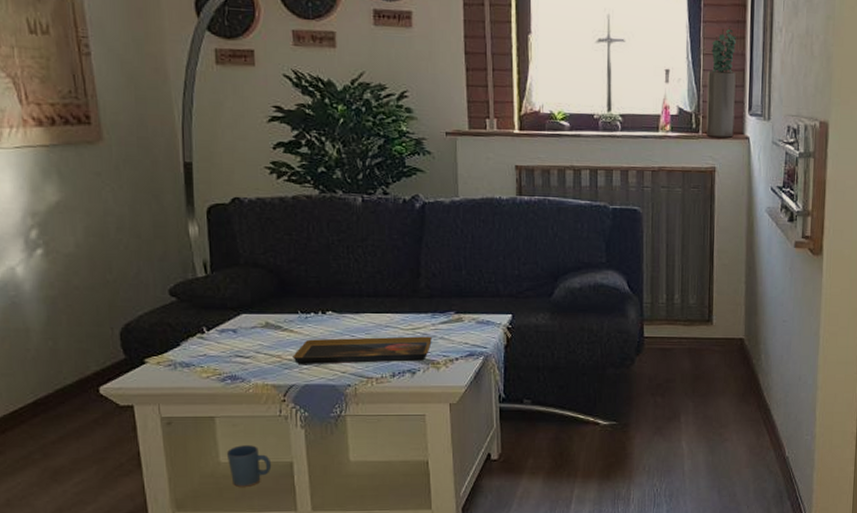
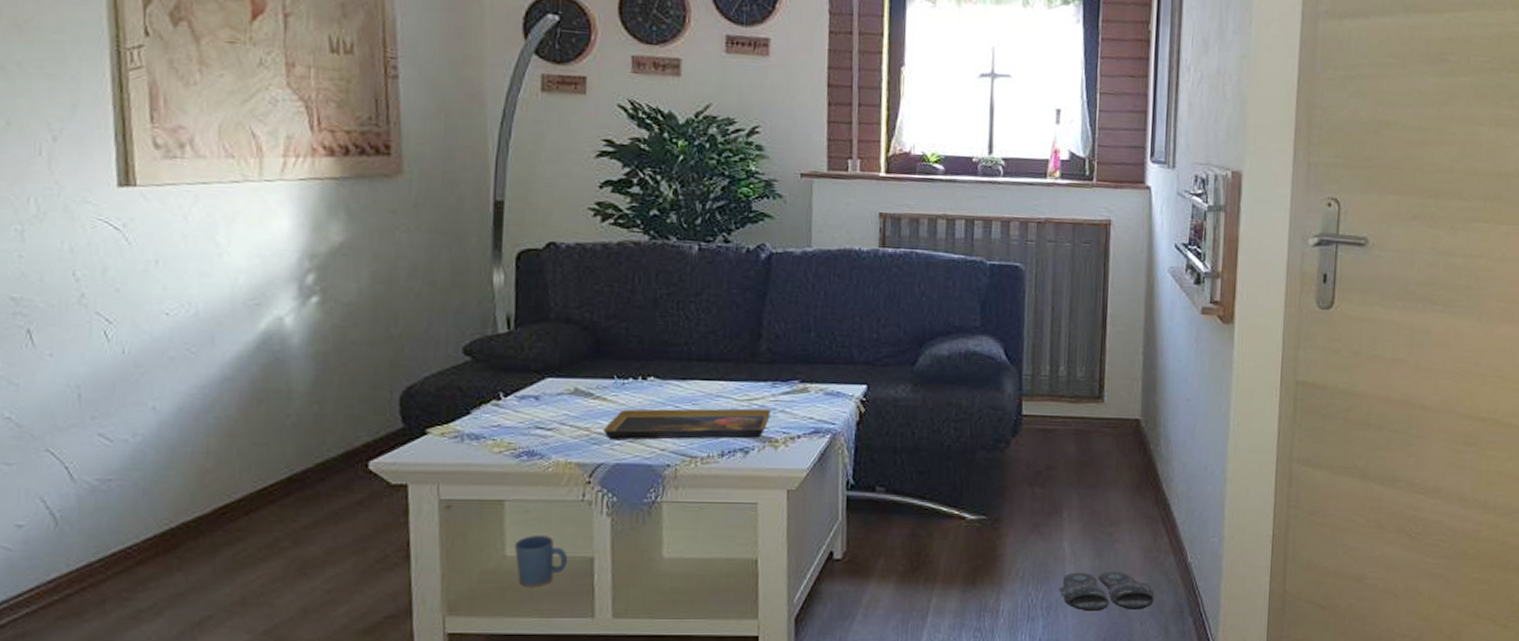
slippers: none [679,464,758,498] -> present [1059,571,1154,611]
vase: present [706,26,737,139] -> none [1101,62,1139,188]

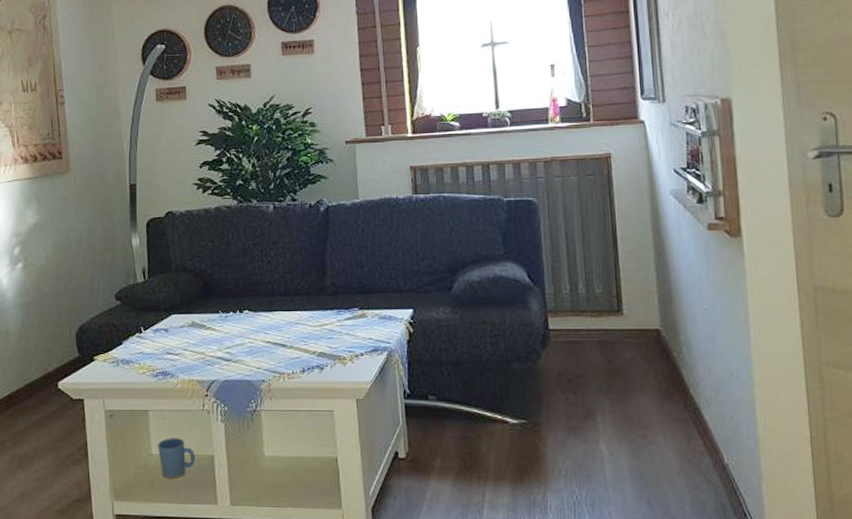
decorative tray: present [603,408,771,440] -> none [214,332,338,360]
slippers: present [1059,571,1154,611] -> none [600,471,694,509]

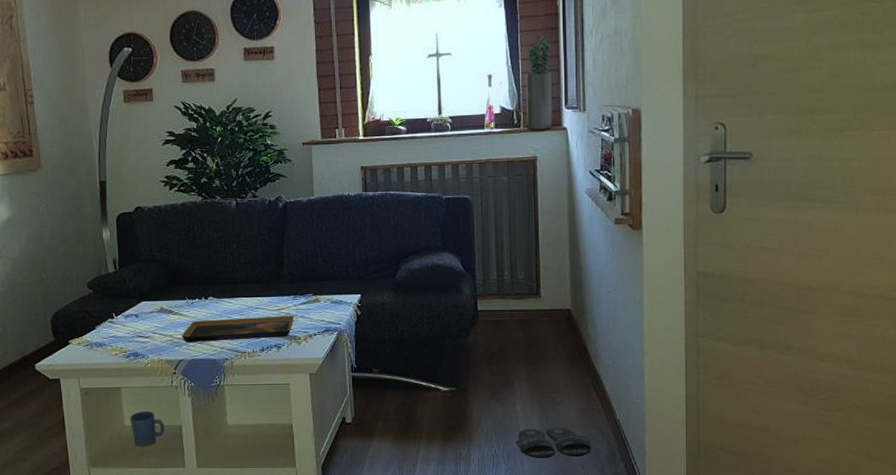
decorative tray: none [214,332,338,360] -> present [182,316,294,342]
vase: none [593,17,627,125] -> present [526,33,552,131]
slippers: none [600,471,694,509] -> present [515,427,590,458]

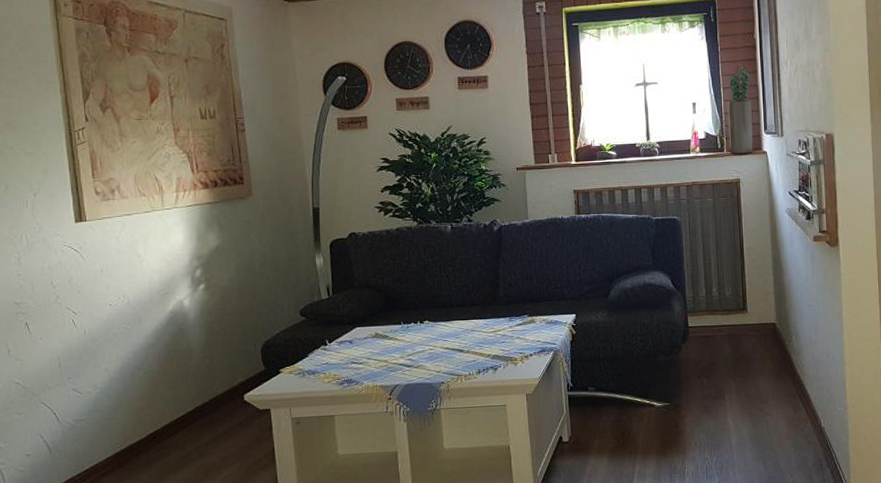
mug: present [129,411,165,447] -> none [343,438,380,475]
decorative tray: present [182,316,294,342] -> none [397,337,510,367]
slippers: present [515,427,590,458] -> none [727,437,798,469]

